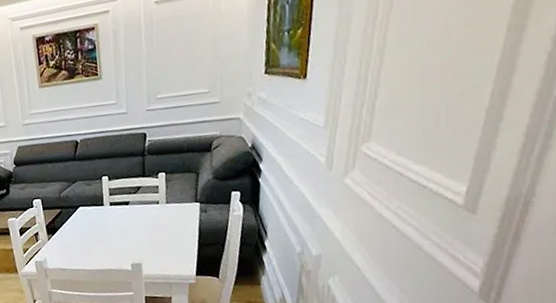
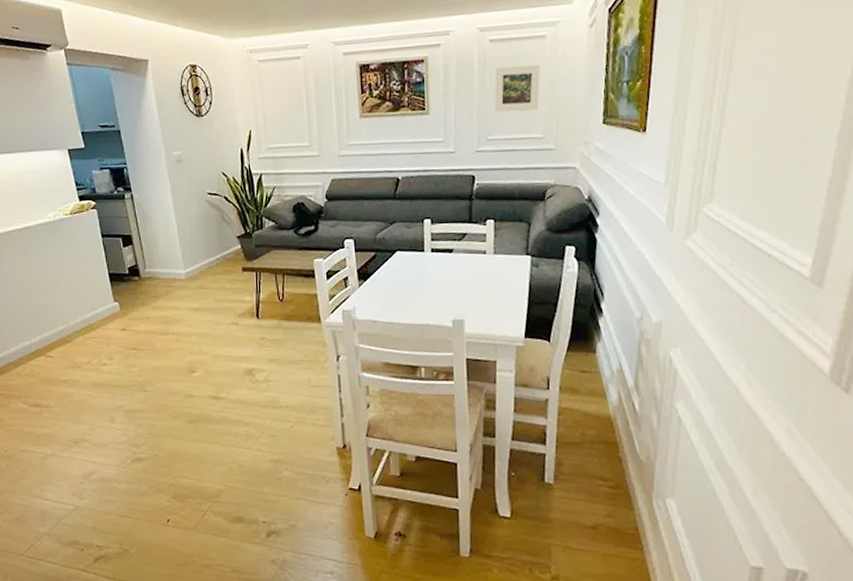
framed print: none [161,22,205,72] -> present [494,65,541,112]

